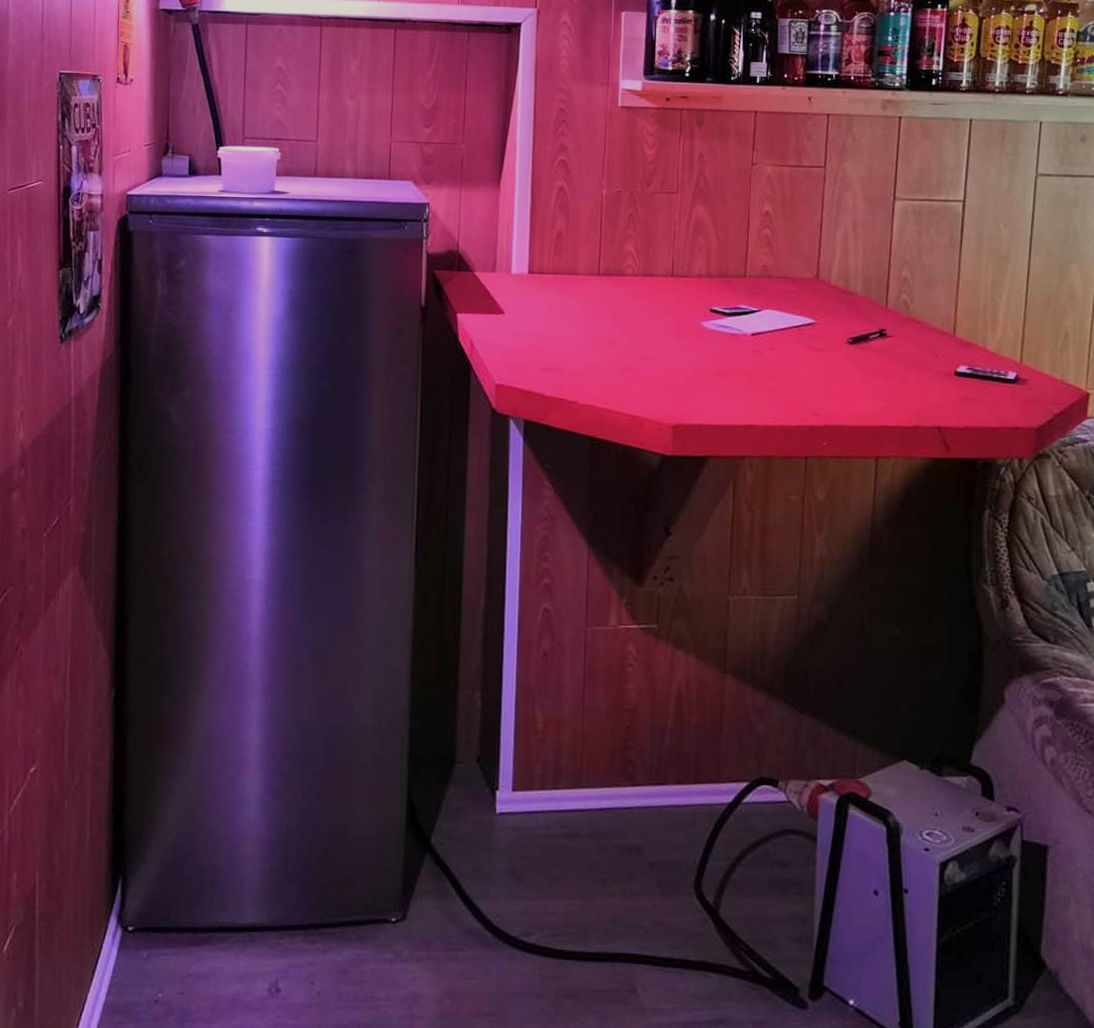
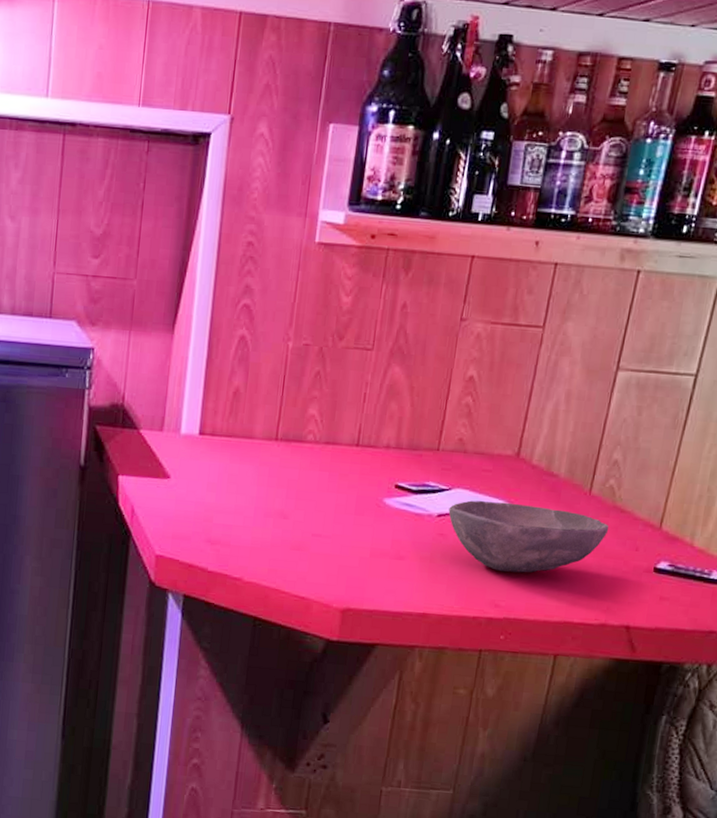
bowl: none [761,319,908,383] -> present [448,500,609,573]

